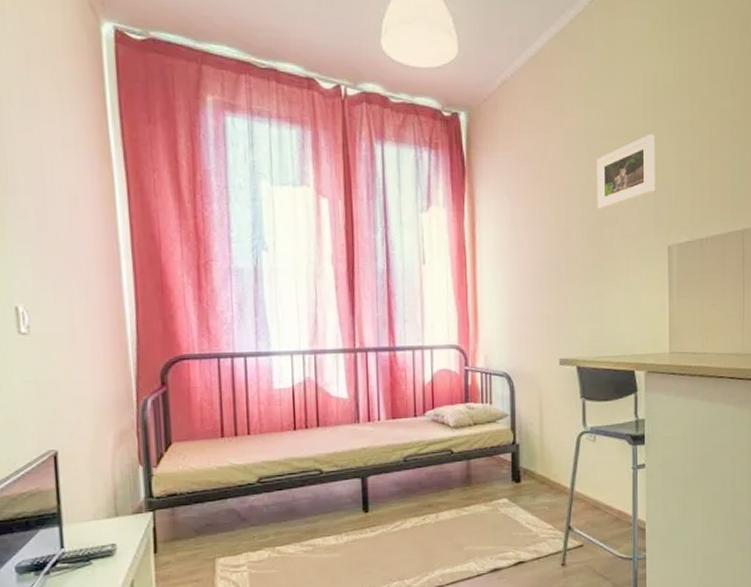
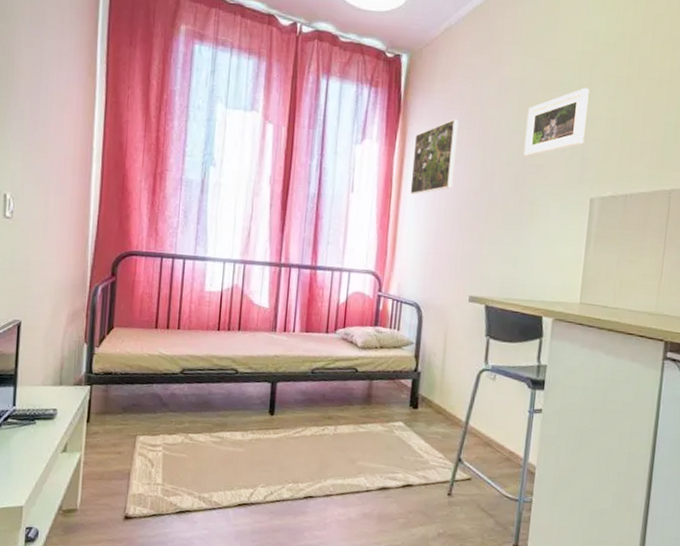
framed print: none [484,177,529,260] -> present [410,119,458,195]

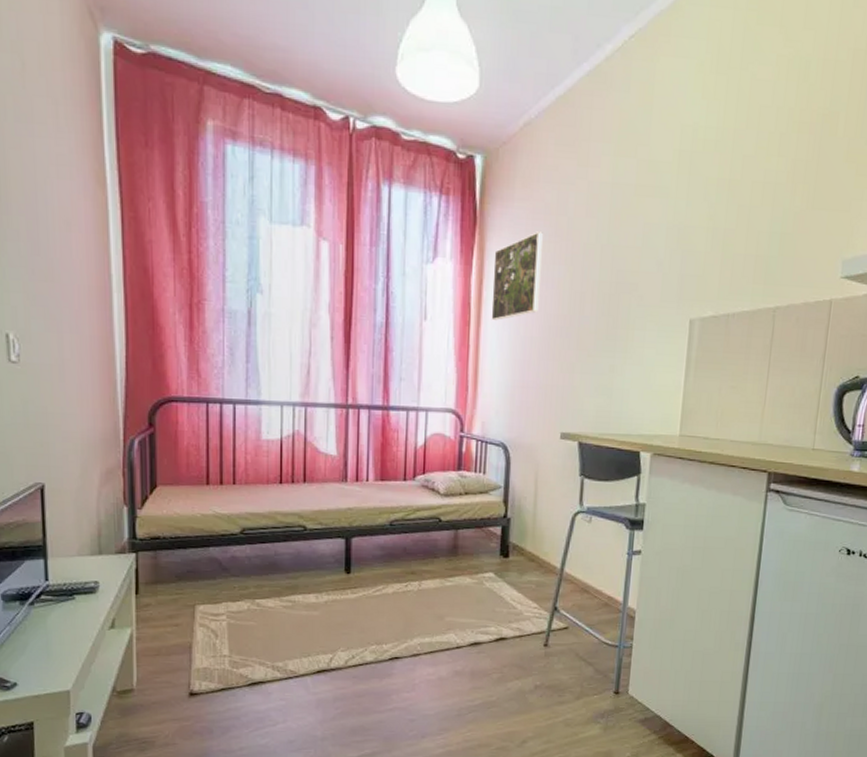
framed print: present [523,87,590,157] -> none [616,192,688,274]

